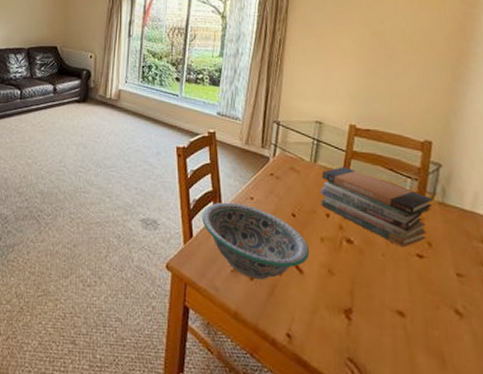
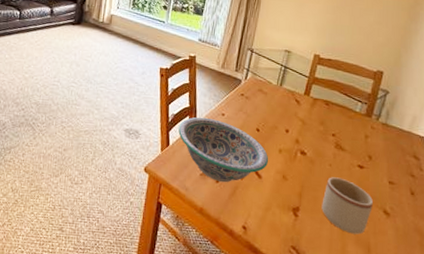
book stack: present [320,167,433,248] -> none [283,90,378,160]
mug: none [378,269,442,341] -> present [321,177,374,235]

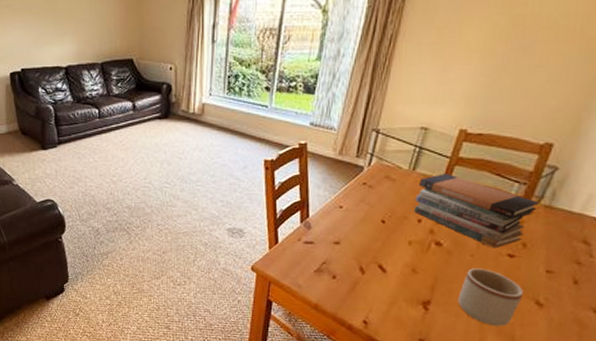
decorative bowl: present [178,117,269,183] -> none [288,211,396,279]
book stack: none [283,90,378,160] -> present [414,174,540,249]

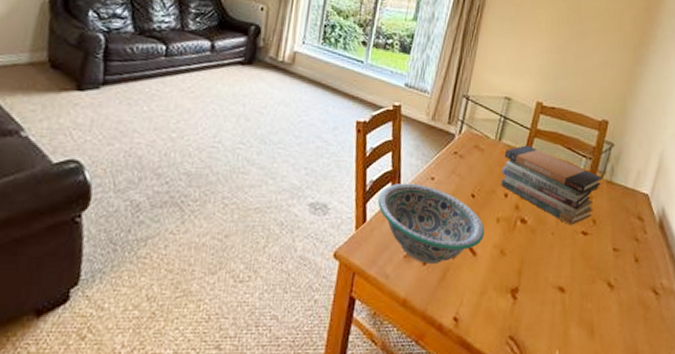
decorative bowl: none [288,211,396,279] -> present [378,182,485,265]
mug: present [458,268,524,326] -> none [543,248,598,314]

